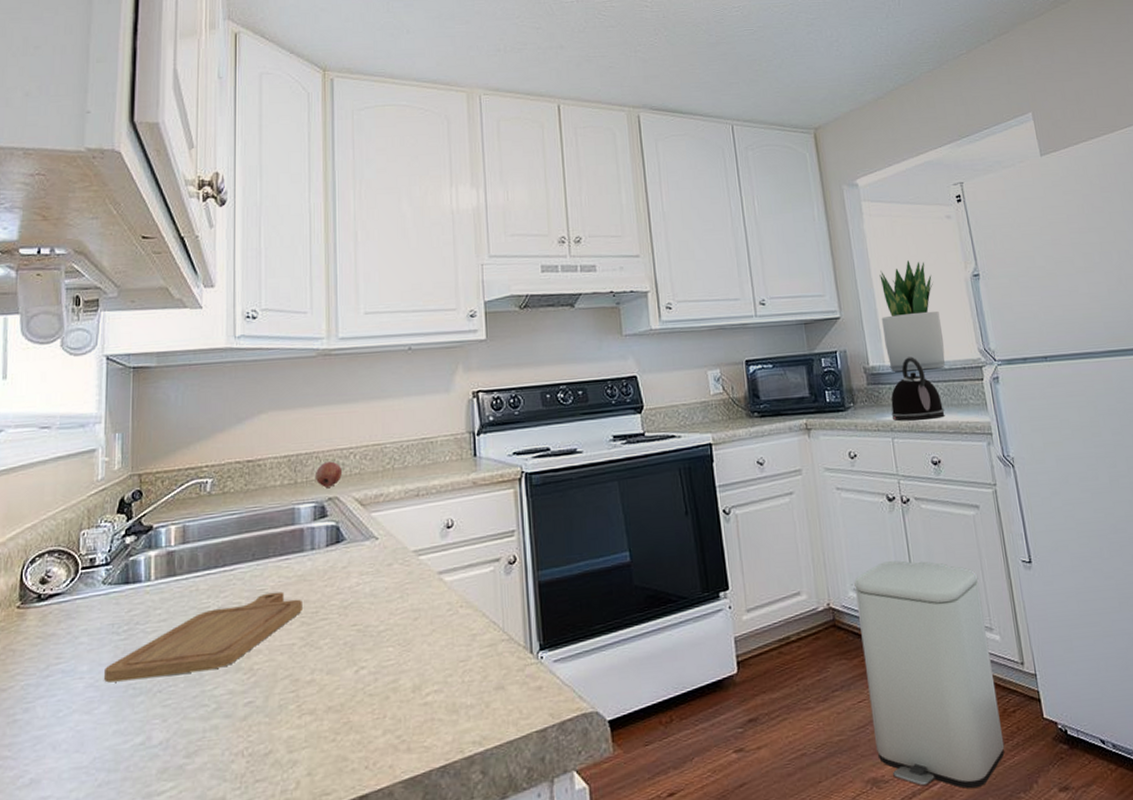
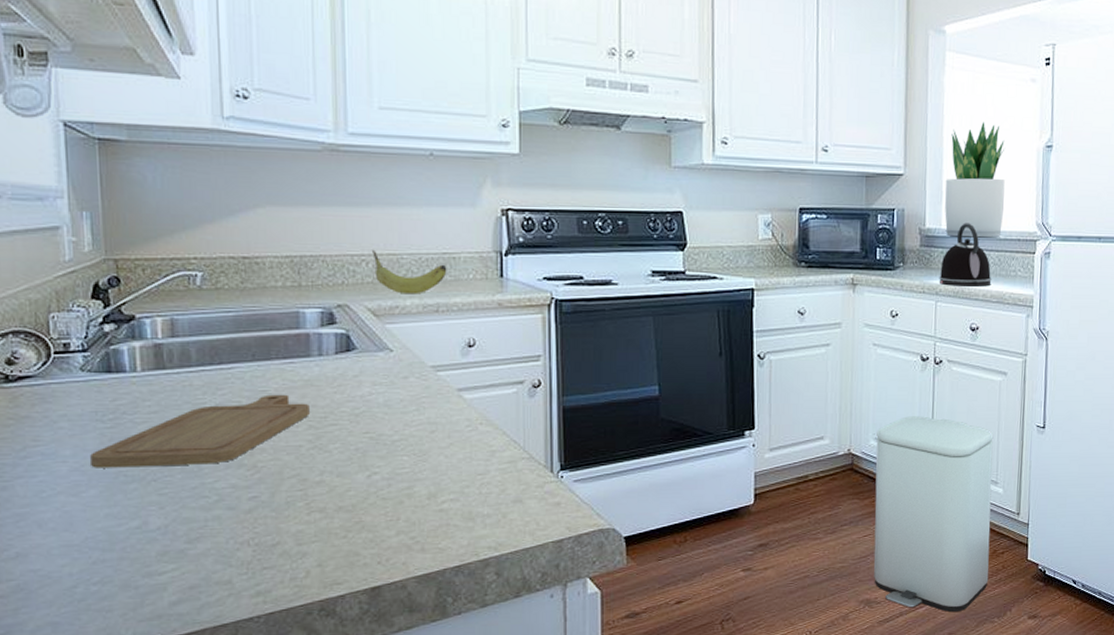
fruit: present [316,461,343,488] -> none [323,267,354,294]
fruit: none [358,442,426,482] -> present [371,249,447,294]

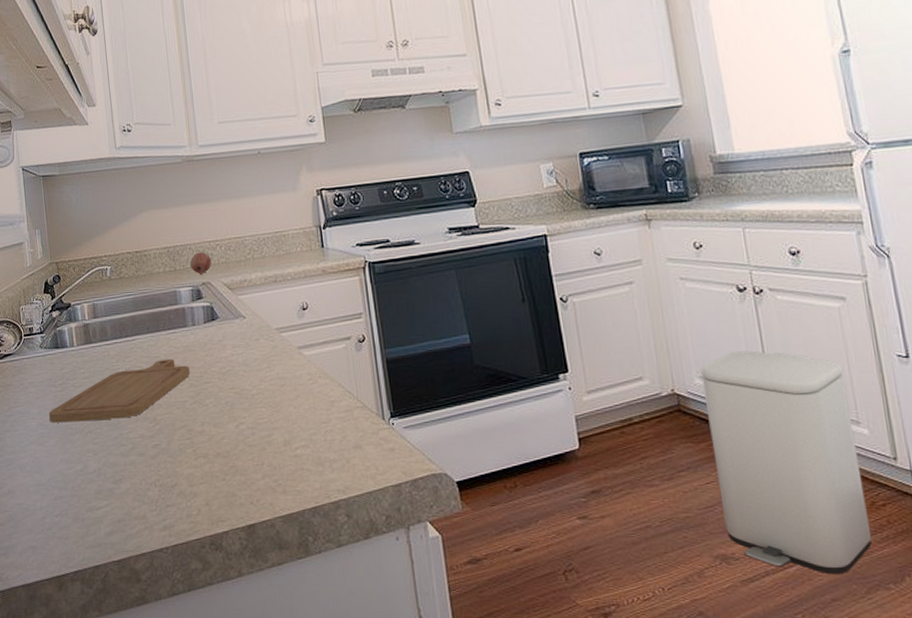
fruit: none [323,267,354,294] -> present [190,252,212,274]
fruit: present [371,249,447,294] -> none [222,235,280,270]
kettle: present [939,223,992,288] -> none [741,143,806,211]
planter: present [945,122,1005,238] -> none [727,40,807,160]

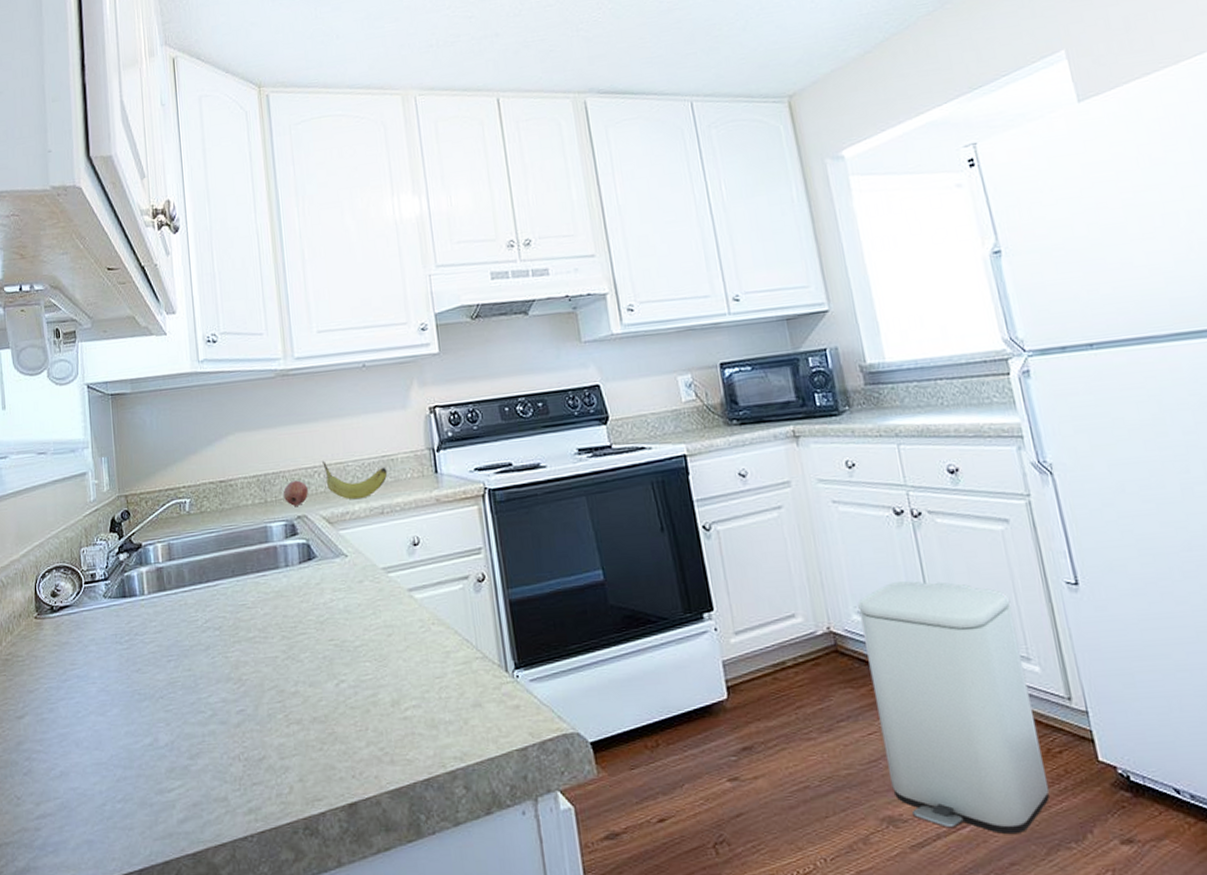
chopping board: present [49,359,190,423] -> none [113,606,282,688]
fruit: none [222,235,280,270] -> present [321,460,388,500]

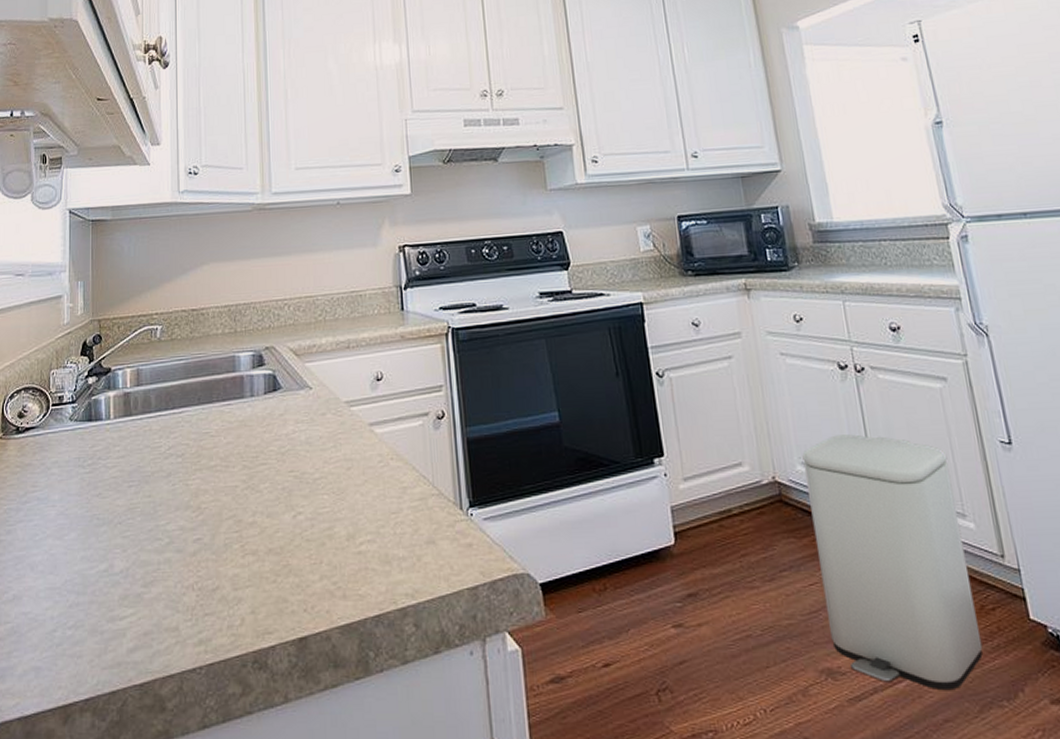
fruit: present [284,480,309,506] -> none [253,312,278,337]
fruit: present [321,460,388,500] -> none [292,293,355,333]

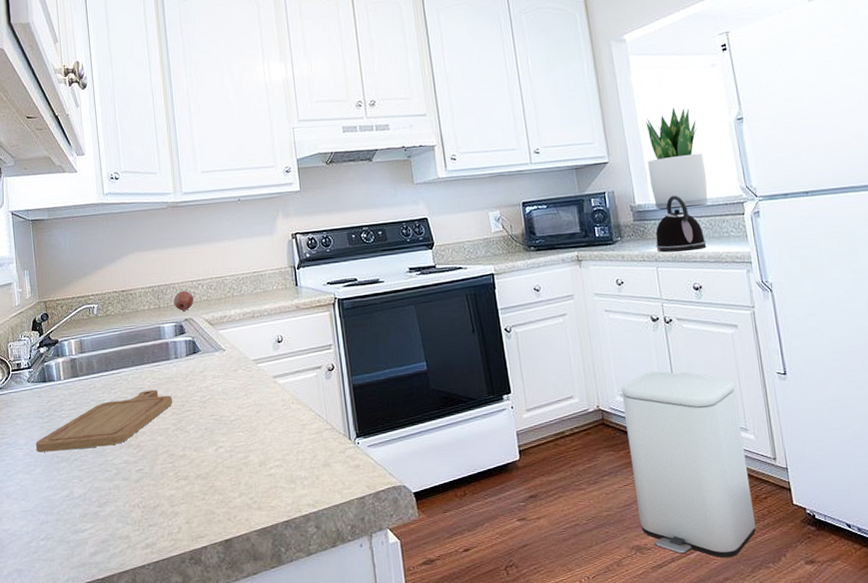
chopping board: none [73,435,244,512] -> present [36,389,173,453]
fruit: none [253,312,278,337] -> present [174,290,194,311]
planter: none [825,108,904,230] -> present [646,108,708,210]
kettle: none [840,212,904,284] -> present [655,195,707,253]

